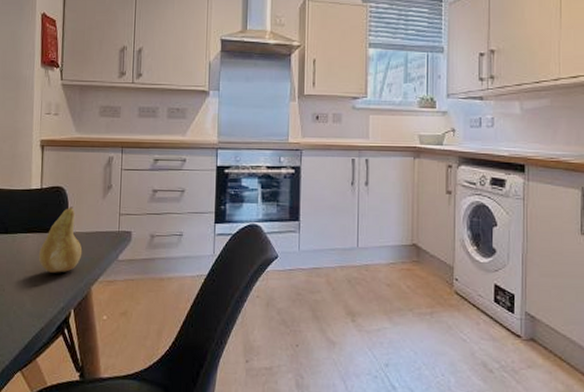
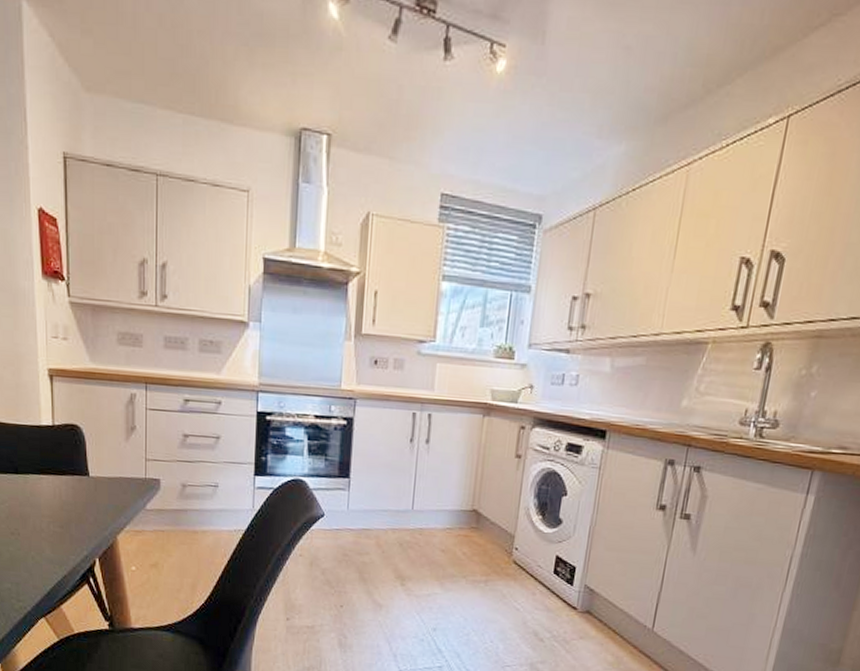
fruit: present [38,207,83,273] -> none [55,448,105,520]

